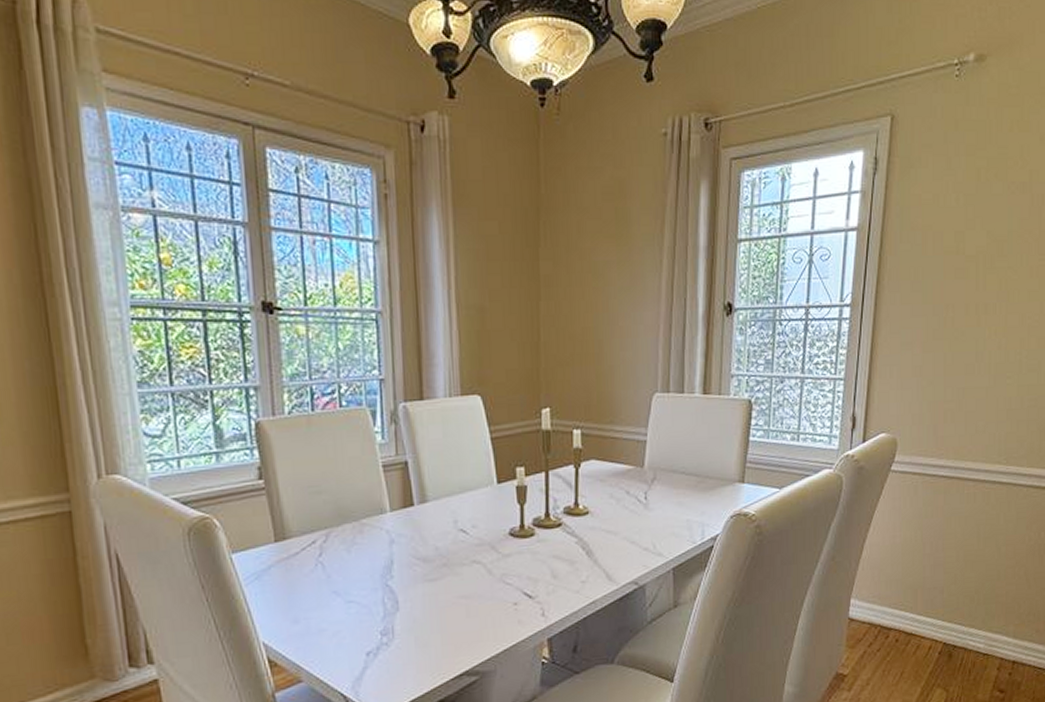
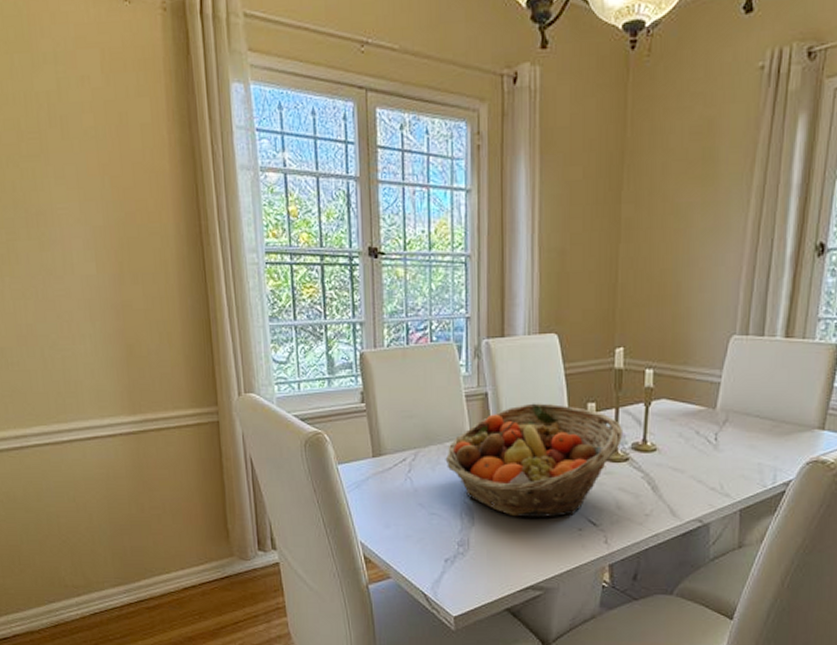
fruit basket: none [362,470,555,597] -> present [445,403,624,518]

